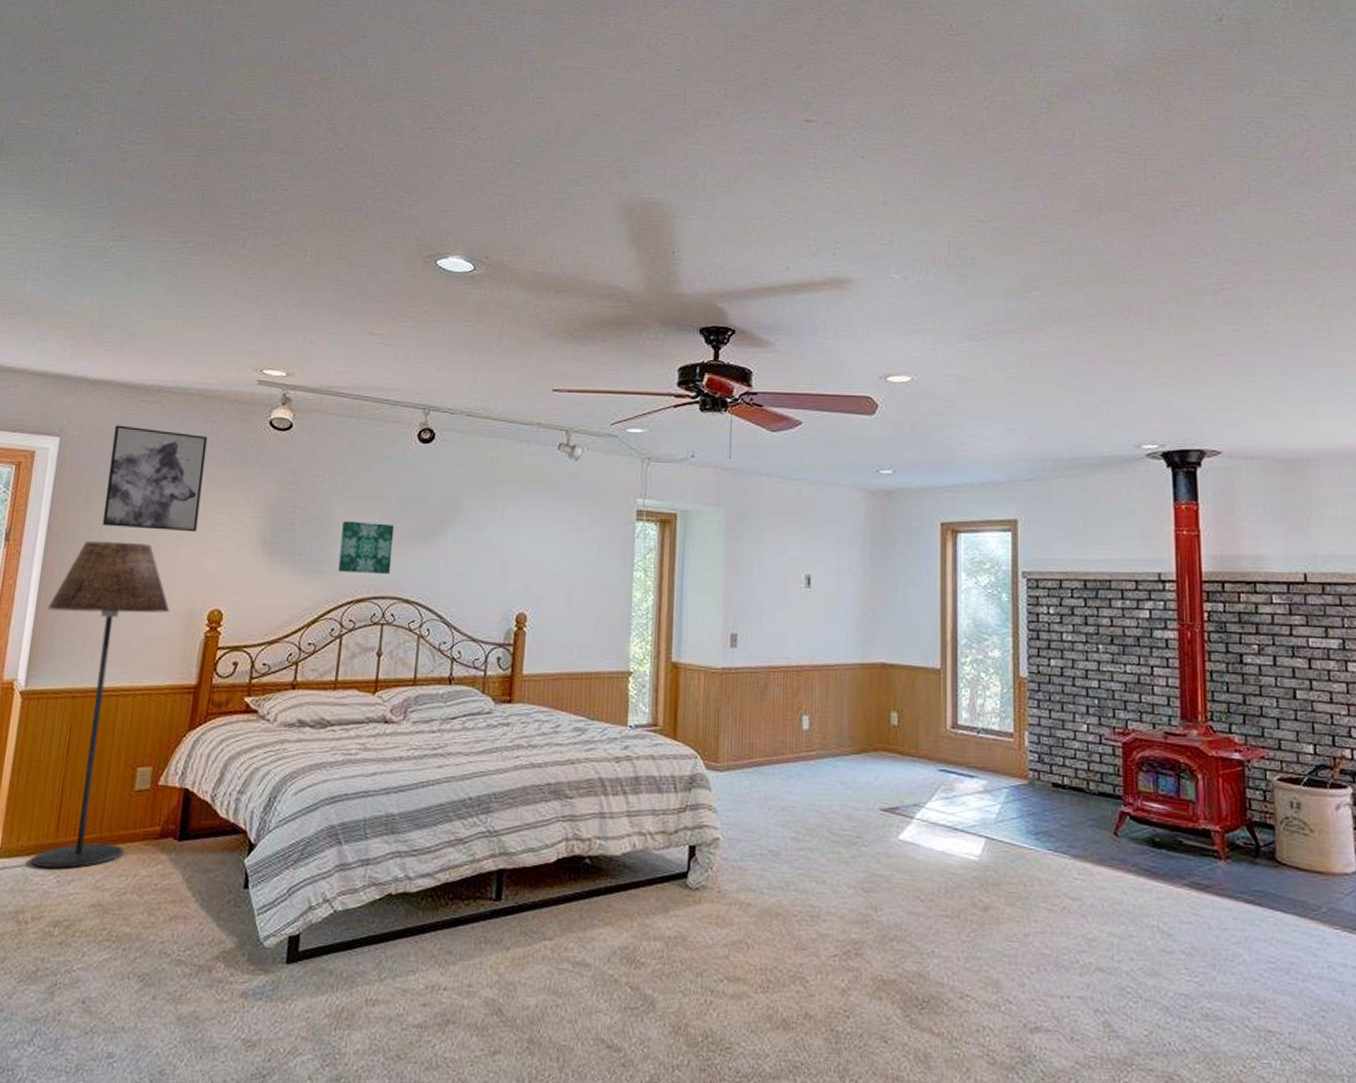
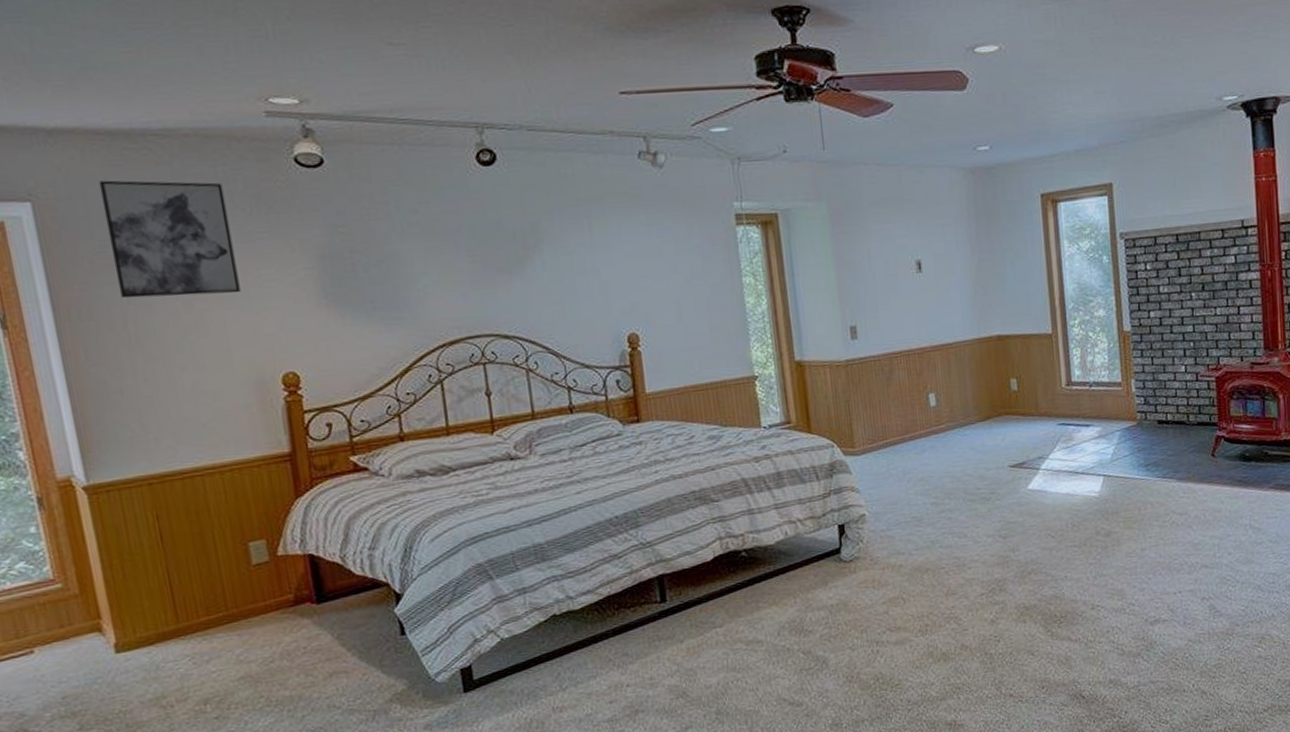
floor lamp: present [31,540,170,869] -> none [83,312,260,654]
wall art: present [338,520,395,574] -> none [412,258,481,316]

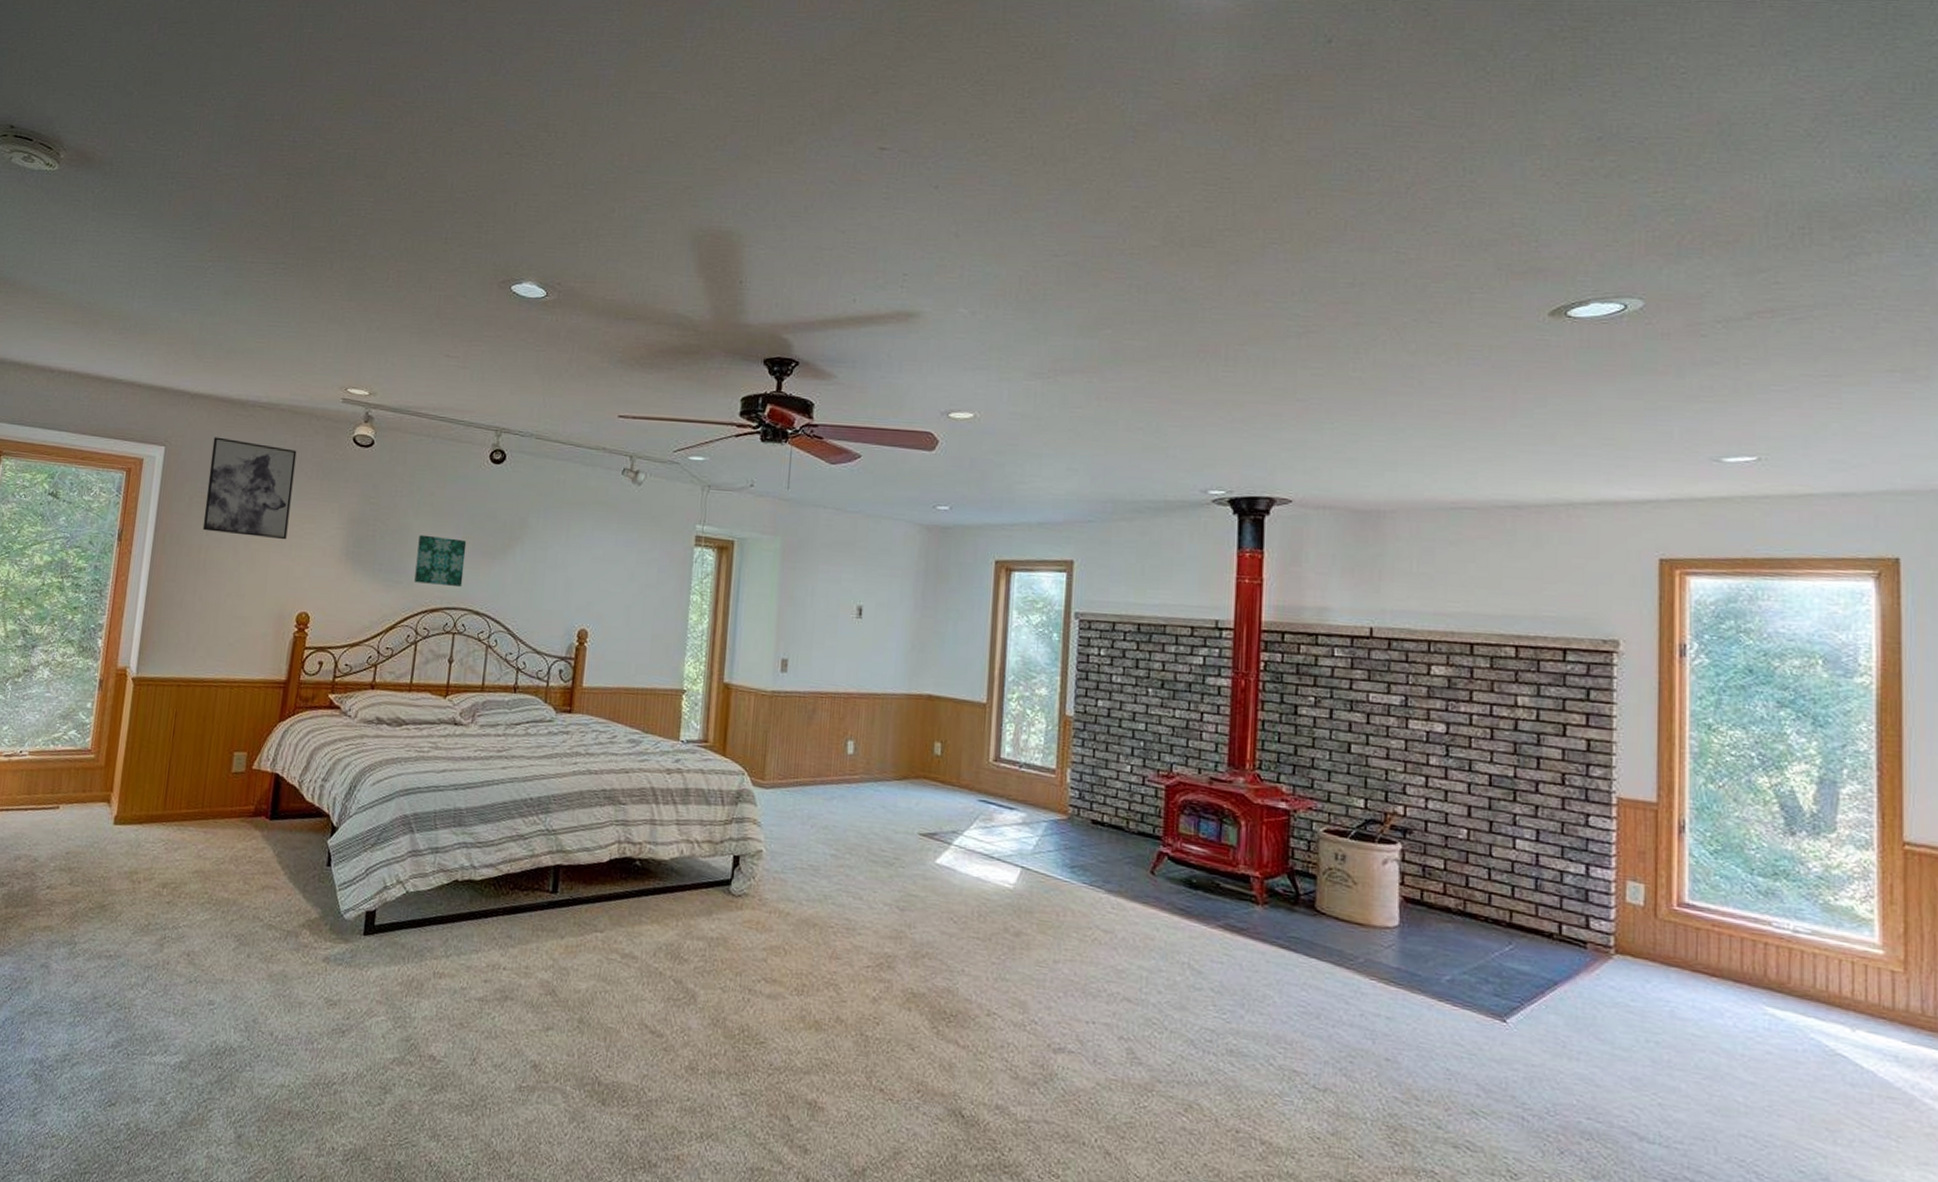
wall art: none [412,258,481,316] -> present [414,534,467,586]

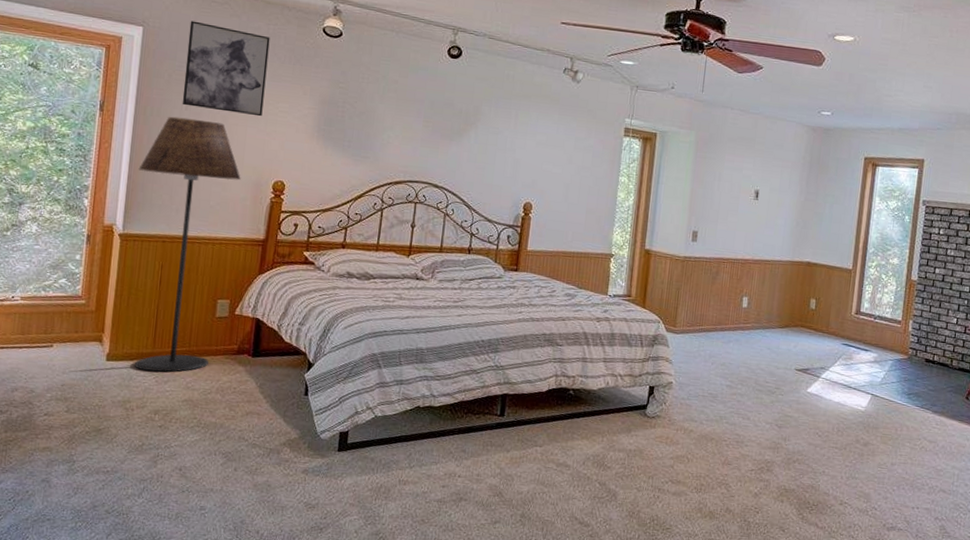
floor lamp: none [143,543,263,838] -> present [134,116,241,372]
wall art: present [414,534,467,586] -> none [380,117,427,163]

